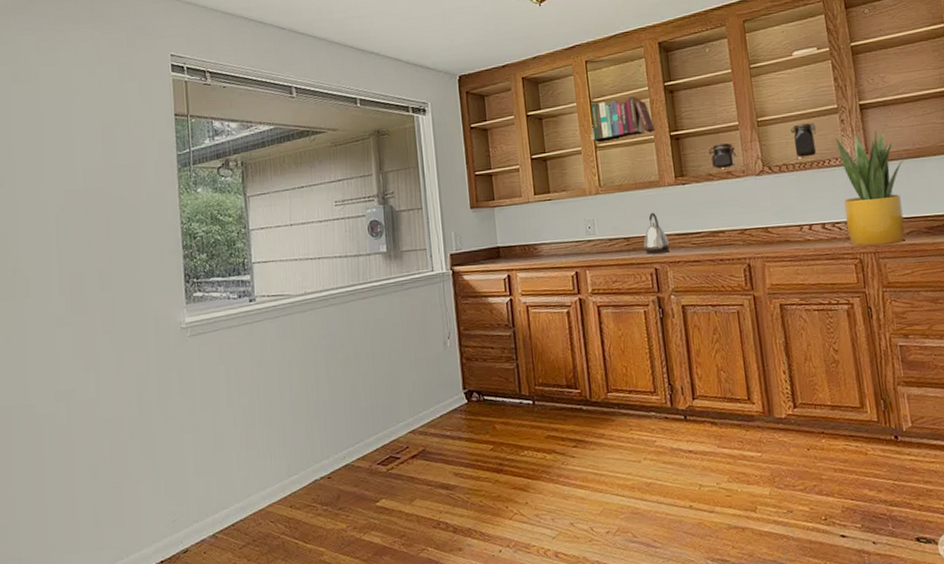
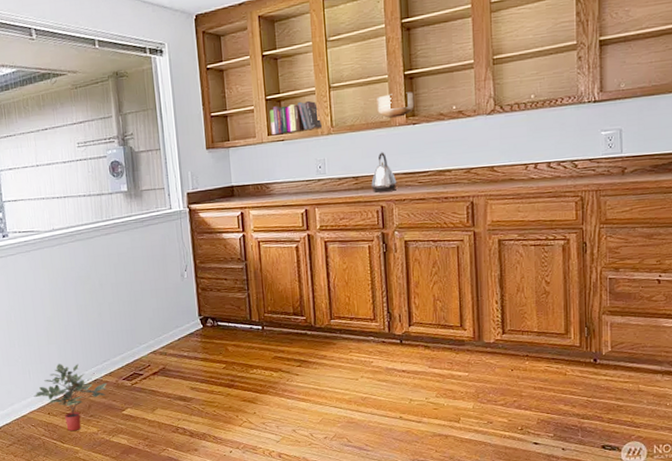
potted plant: none [274,446,359,529] -> present [34,364,107,432]
books: none [535,160,591,195] -> present [270,100,323,136]
books: present [590,96,656,143] -> none [325,34,390,83]
bowl: none [644,152,683,178] -> present [377,92,415,118]
jar: present [708,143,737,169] -> none [441,82,470,108]
jar: present [791,123,817,158] -> none [526,60,553,96]
planter: present [834,127,905,247] -> none [570,64,639,185]

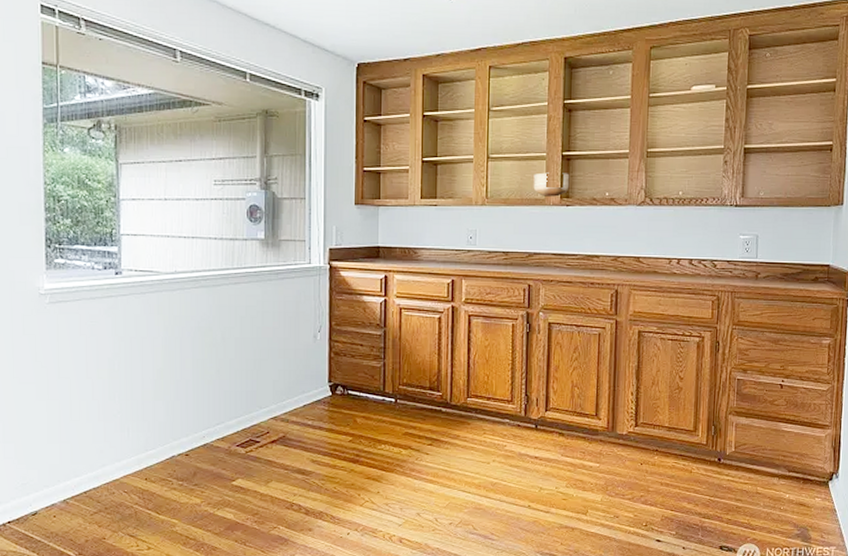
potted plant: present [34,364,107,432] -> none [130,423,217,501]
books: present [270,100,323,136] -> none [425,168,478,200]
kettle: present [371,152,397,193] -> none [520,229,546,271]

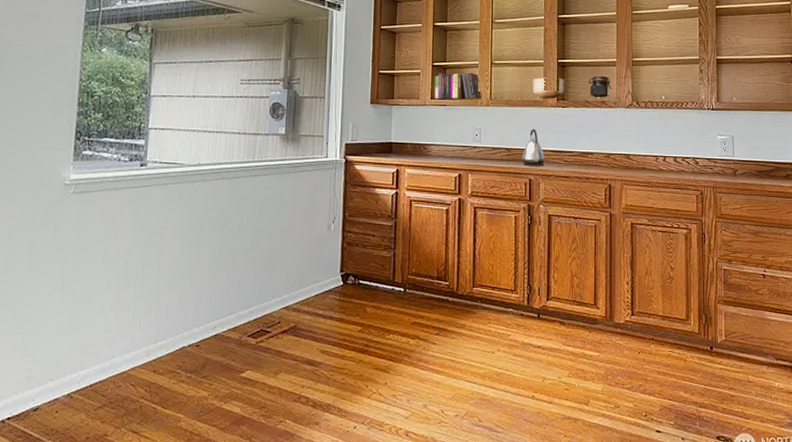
books: none [425,168,478,200] -> present [434,72,483,101]
kettle: none [520,229,546,271] -> present [522,128,545,166]
jar: none [596,170,623,194] -> present [588,76,612,98]

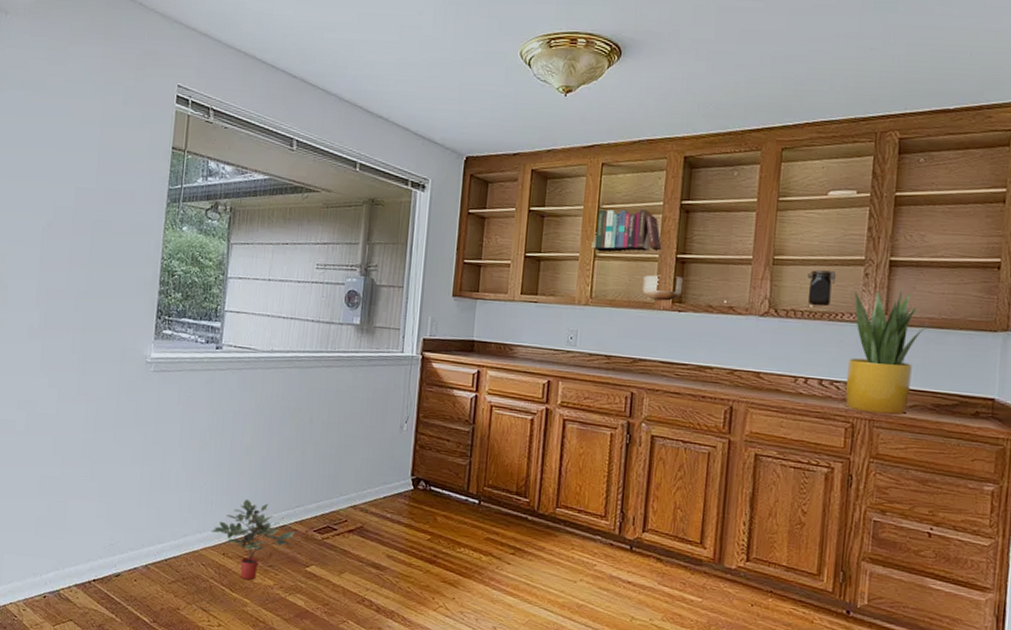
potted plant: none [140,313,228,395] -> present [211,499,295,580]
books: present [434,72,483,101] -> none [525,265,581,298]
books: none [488,22,546,60] -> present [591,209,662,253]
kettle: present [522,128,545,166] -> none [623,334,653,378]
jar: present [588,76,612,98] -> none [713,276,744,302]
jar: none [659,68,680,98] -> present [807,270,837,307]
planter: none [693,80,747,182] -> present [845,288,927,416]

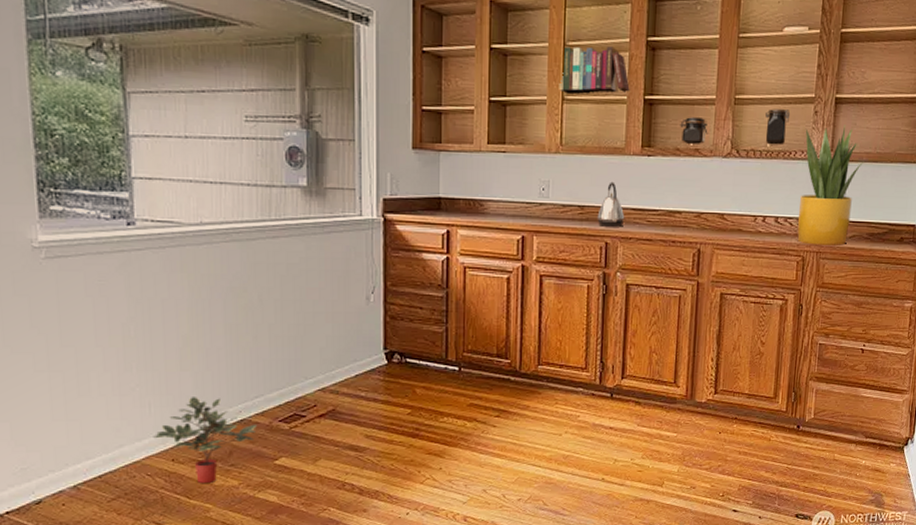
kettle: none [623,334,653,378] -> present [597,181,625,227]
bowl: present [642,275,684,301] -> none [612,118,652,146]
jar: none [713,276,744,302] -> present [680,117,708,144]

